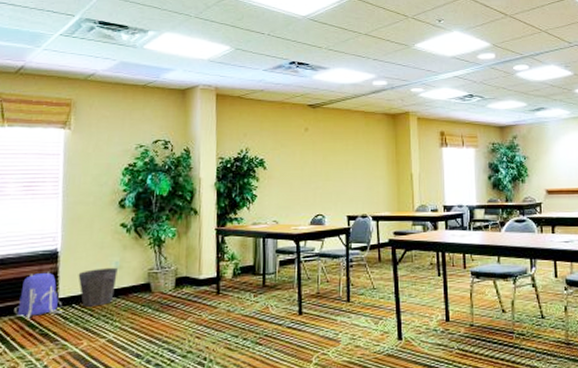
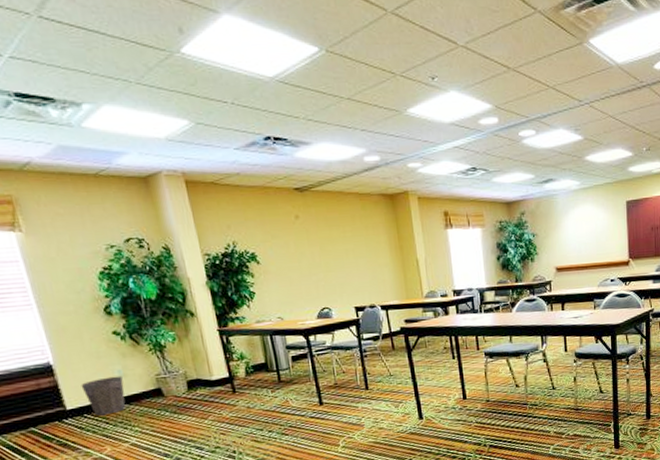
backpack: present [14,272,63,319] -> none [22,386,76,432]

